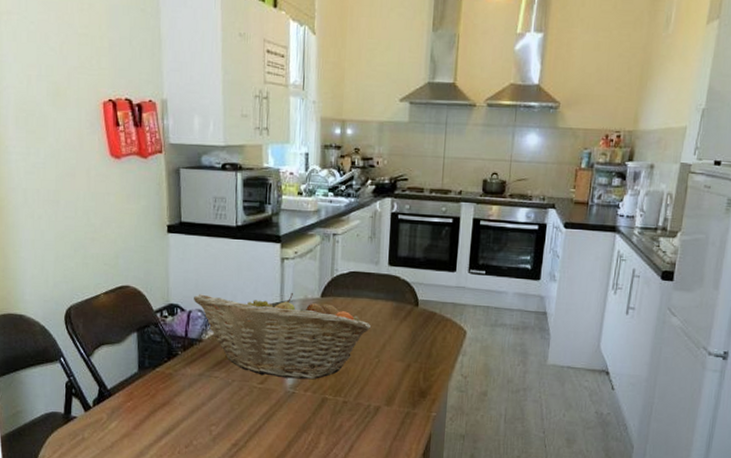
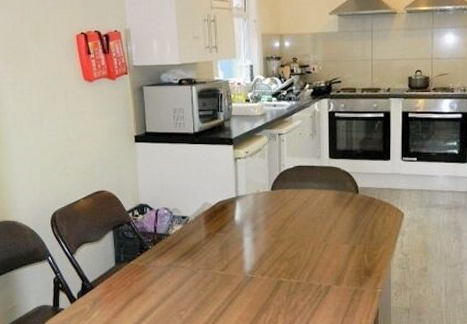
fruit basket: present [194,293,372,380] -> none [160,188,318,265]

